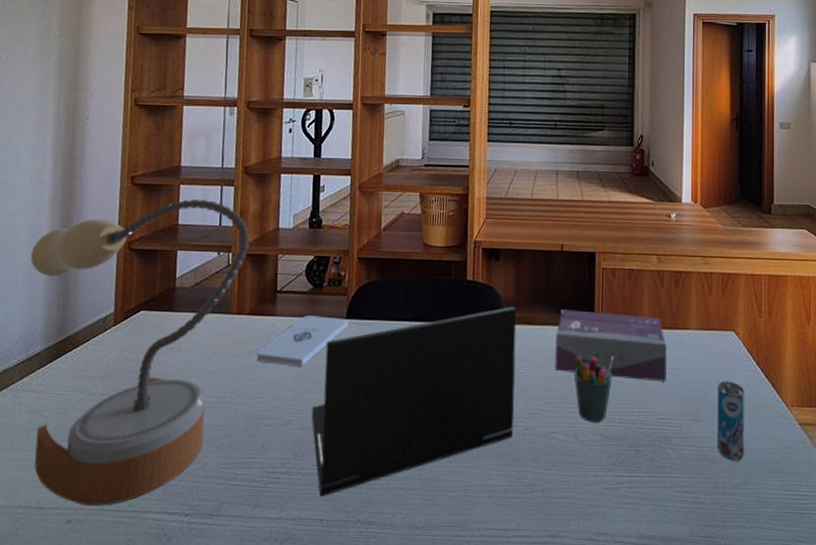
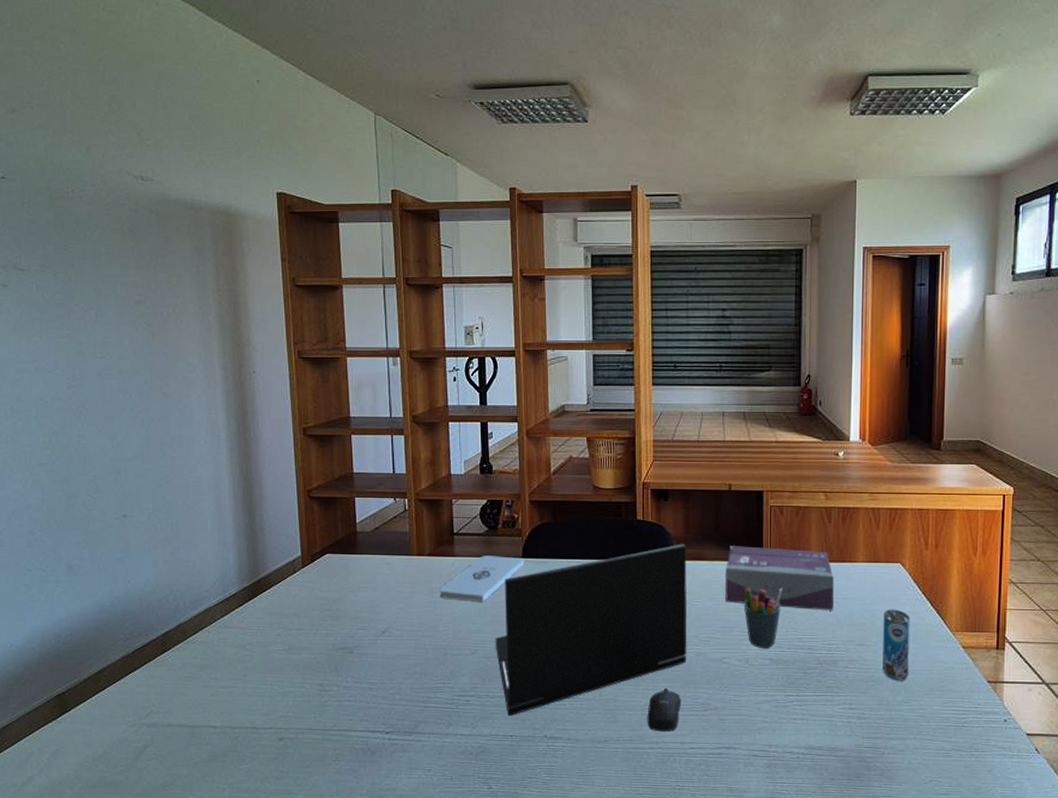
table lamp: present [30,198,250,506] -> none [216,448,424,726]
computer mouse: none [469,465,507,517] -> present [647,687,682,732]

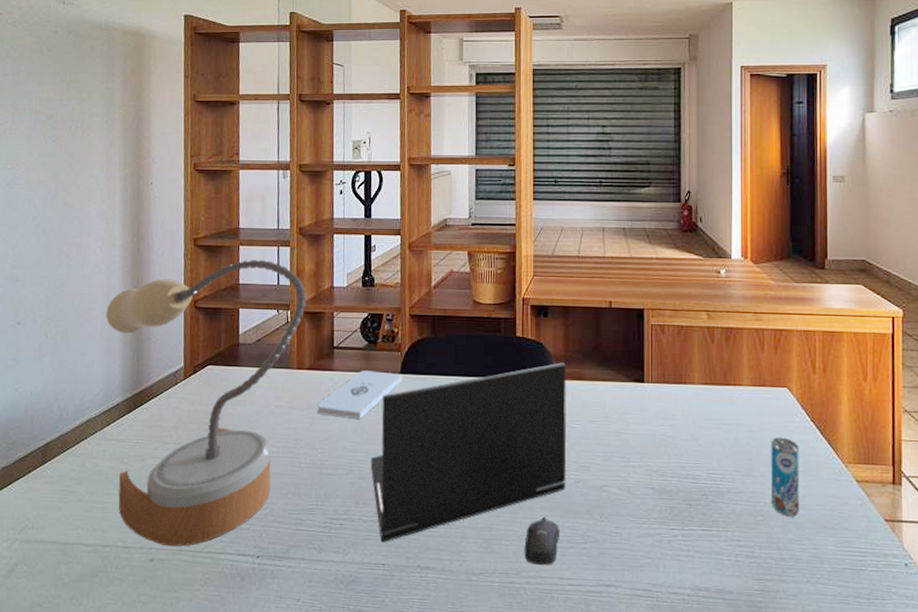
table lamp: none [216,448,424,726] -> present [106,259,307,547]
tissue box: present [725,546,834,611] -> none [606,365,718,438]
pen holder: present [743,587,782,648] -> none [624,411,665,476]

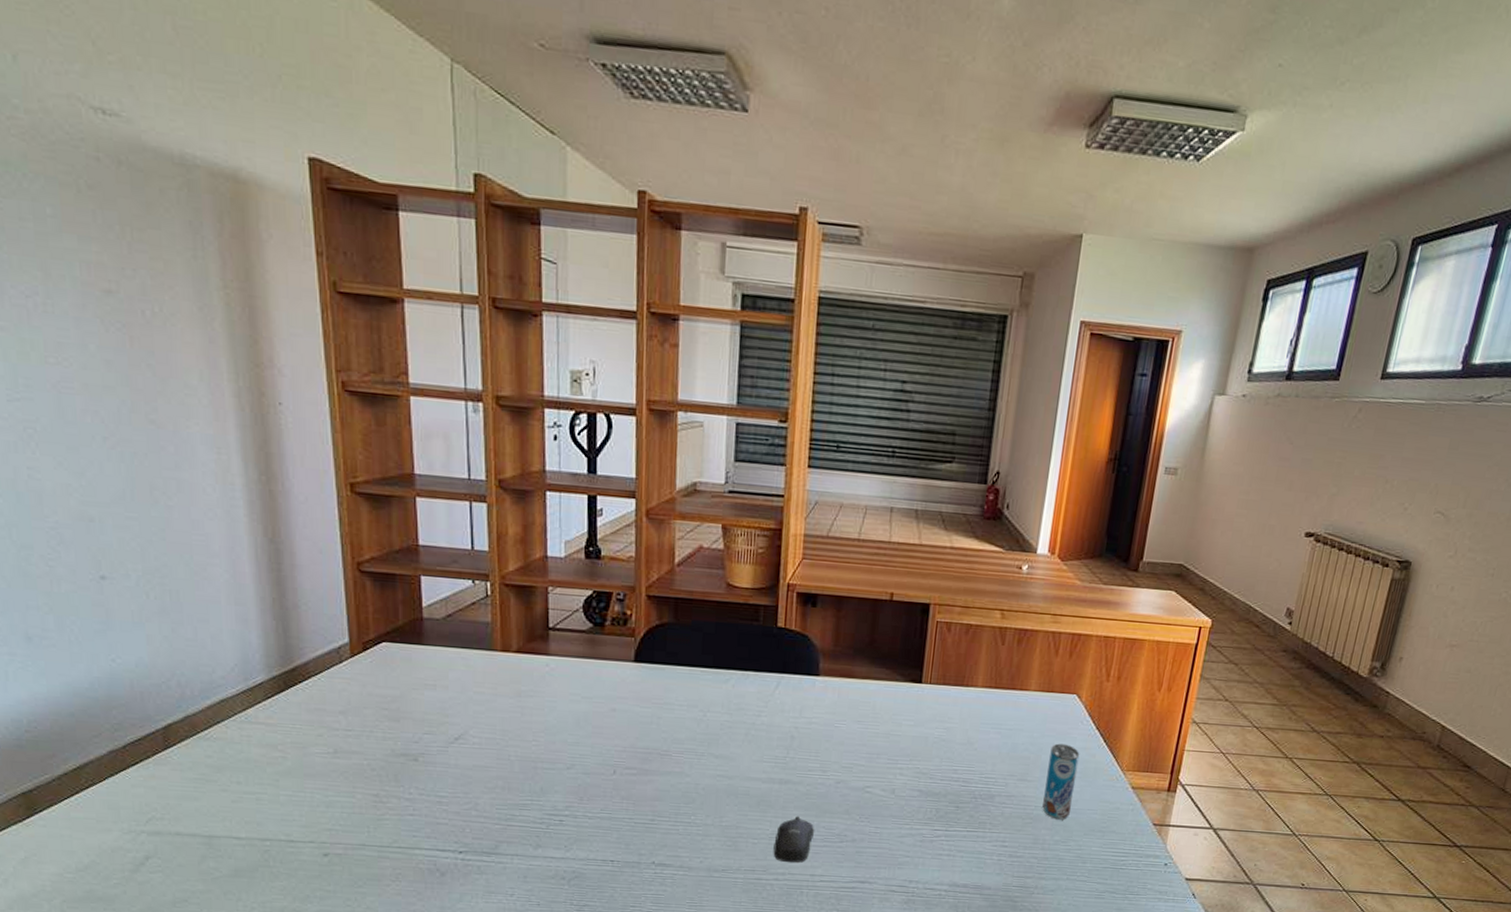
table lamp: present [106,259,307,547] -> none [231,515,511,841]
notepad: present [317,370,403,420] -> none [529,656,637,712]
laptop: present [370,362,567,543] -> none [596,657,835,840]

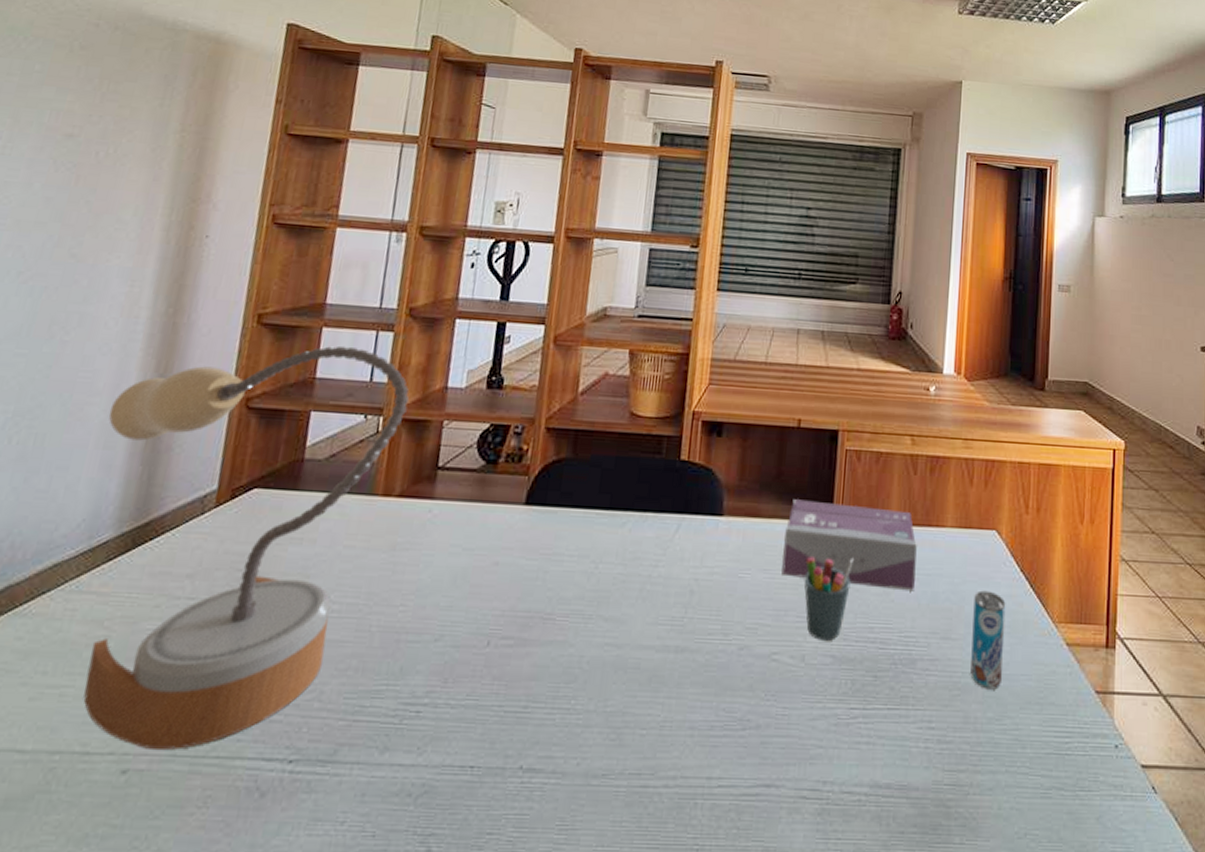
table lamp: none [231,515,511,841] -> present [83,345,409,750]
computer mouse: present [773,816,815,863] -> none [663,695,714,762]
tissue box: none [874,663,1001,743] -> present [781,499,917,592]
pen holder: none [895,712,941,779] -> present [804,557,854,641]

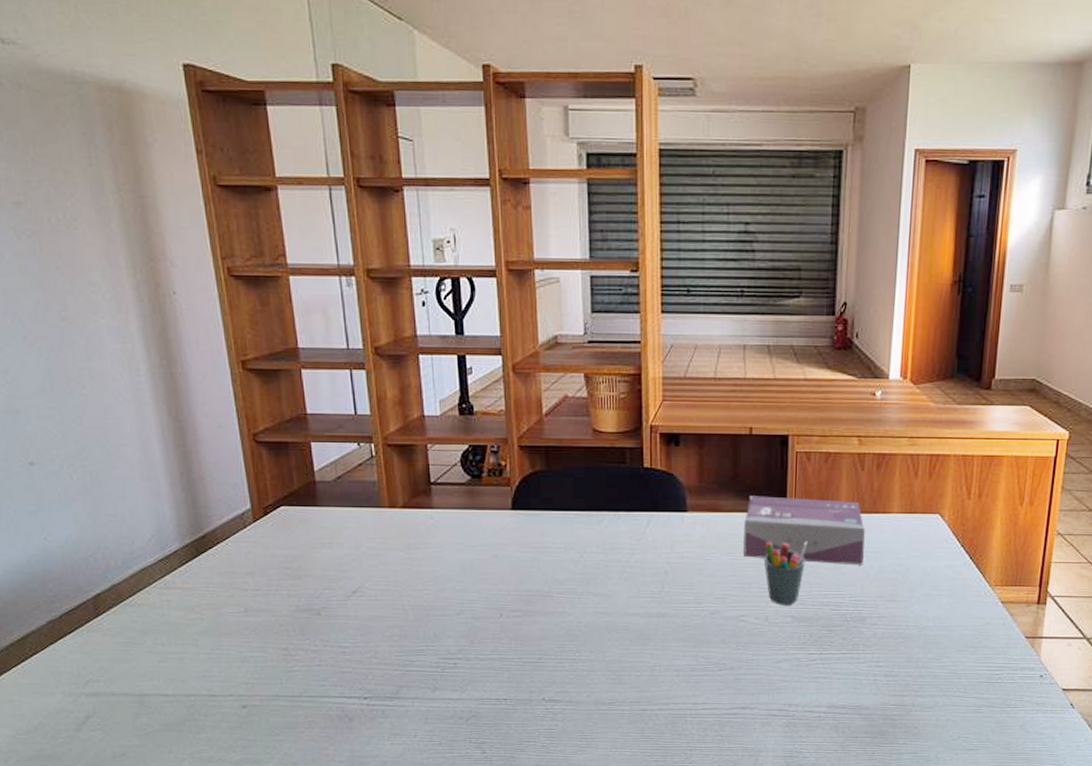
table lamp: present [83,345,409,750] -> none [142,384,393,692]
beverage can: present [970,590,1006,690] -> none [914,563,947,638]

